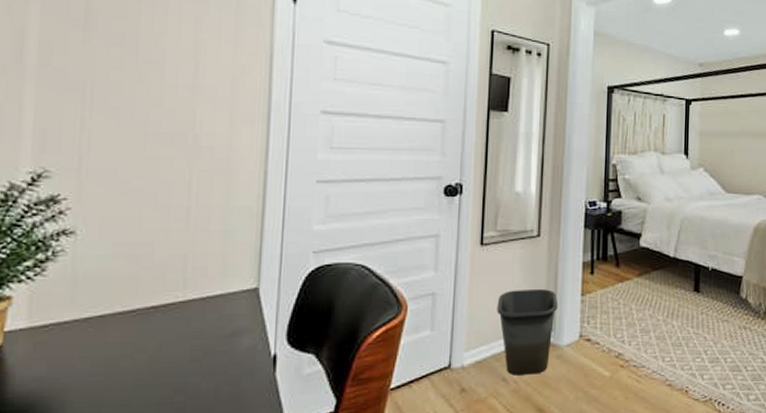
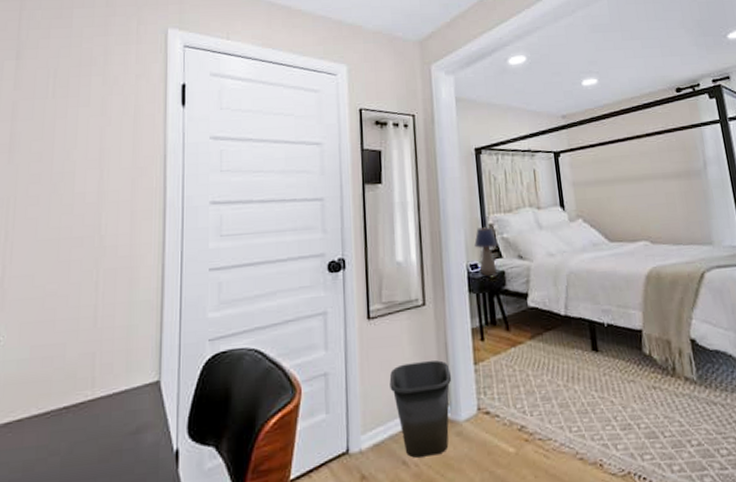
table lamp: none [595,166,619,215] -> present [474,227,498,277]

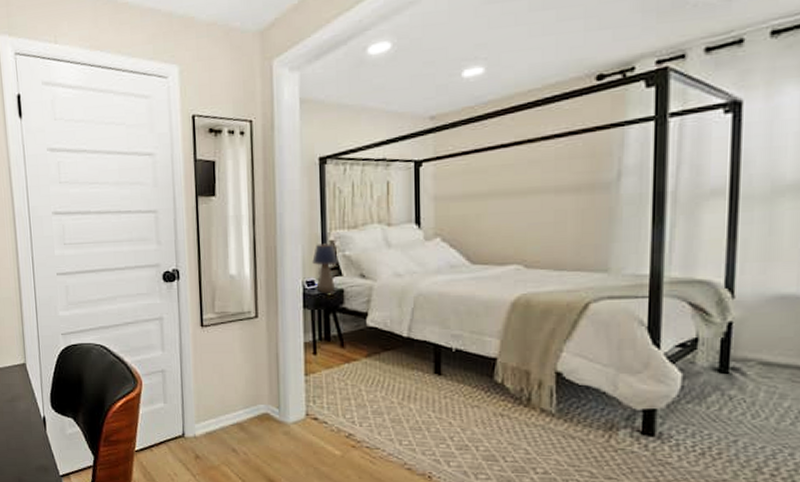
waste bin: present [389,360,452,458] -> none [221,369,282,448]

